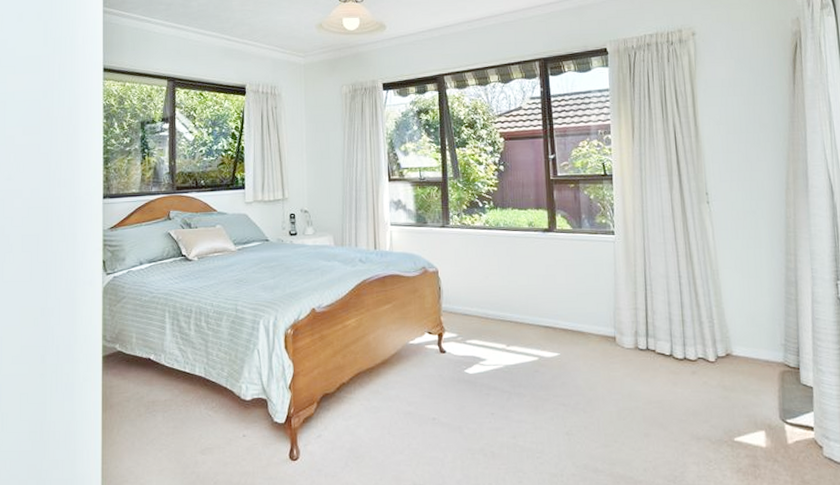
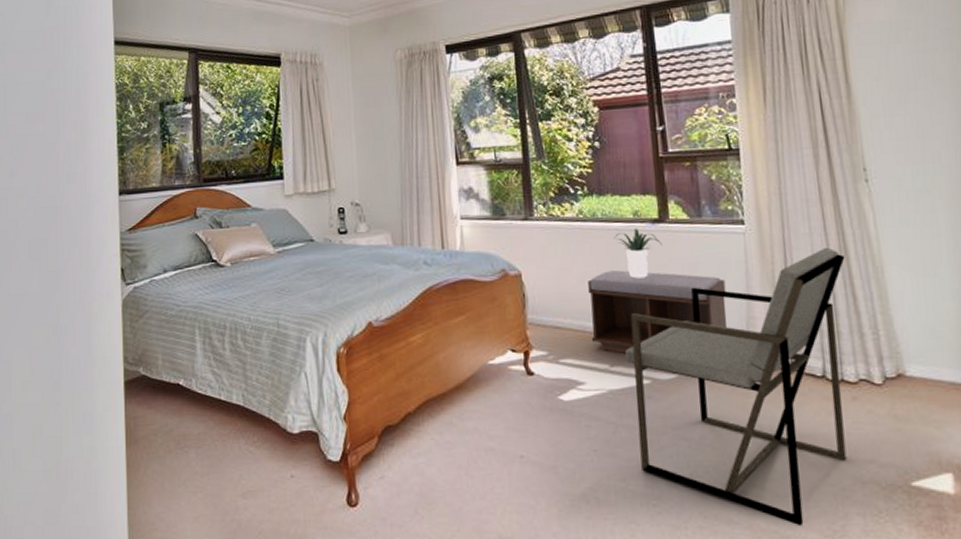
bench: none [491,269,599,336] -> present [588,270,727,354]
potted plant: none [512,235,551,276] -> present [613,228,663,279]
armchair: none [519,254,690,473] -> present [625,247,847,527]

